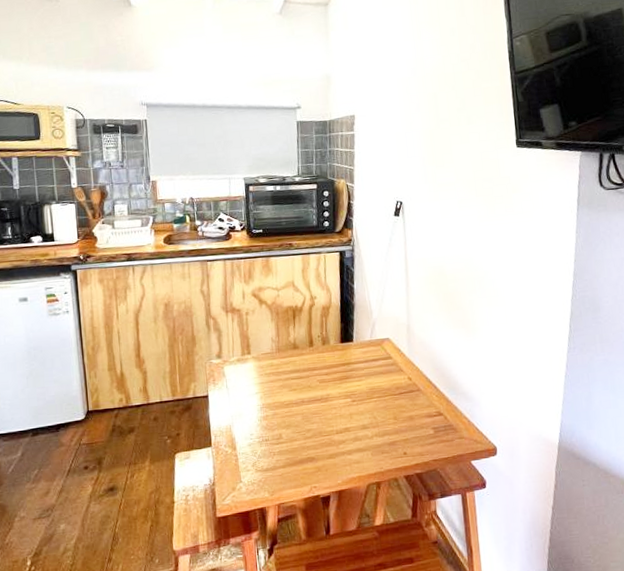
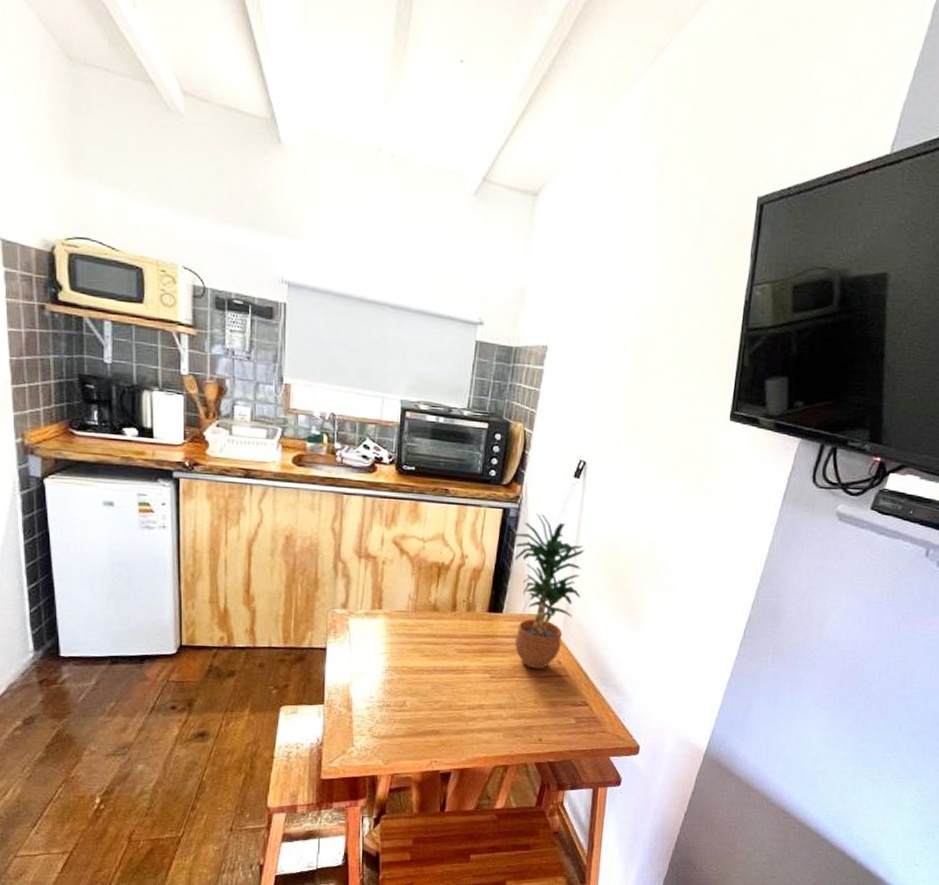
potted plant: none [352,250,418,388] -> present [514,513,585,669]

